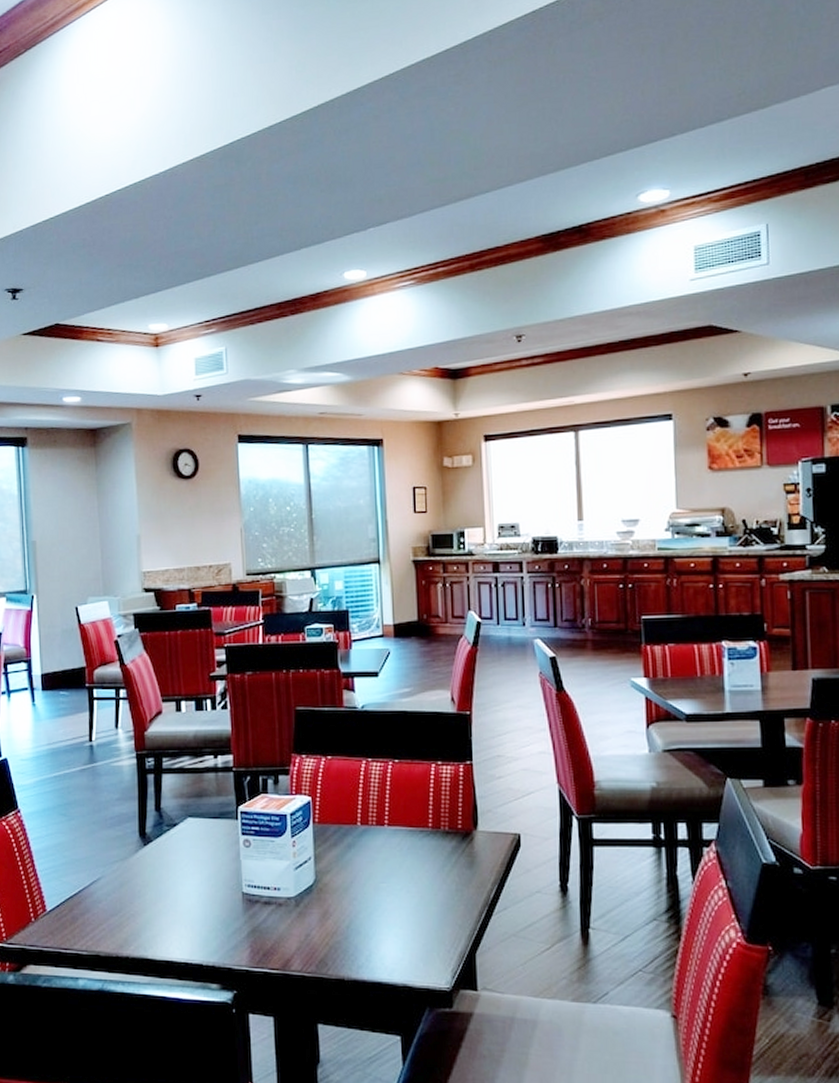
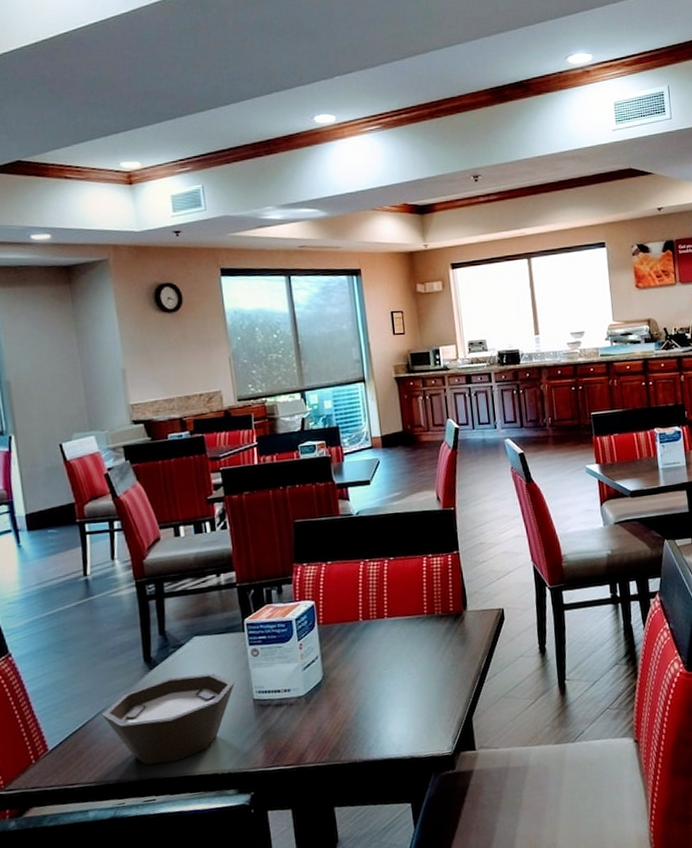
bowl: none [96,856,225,944] -> present [101,673,235,765]

